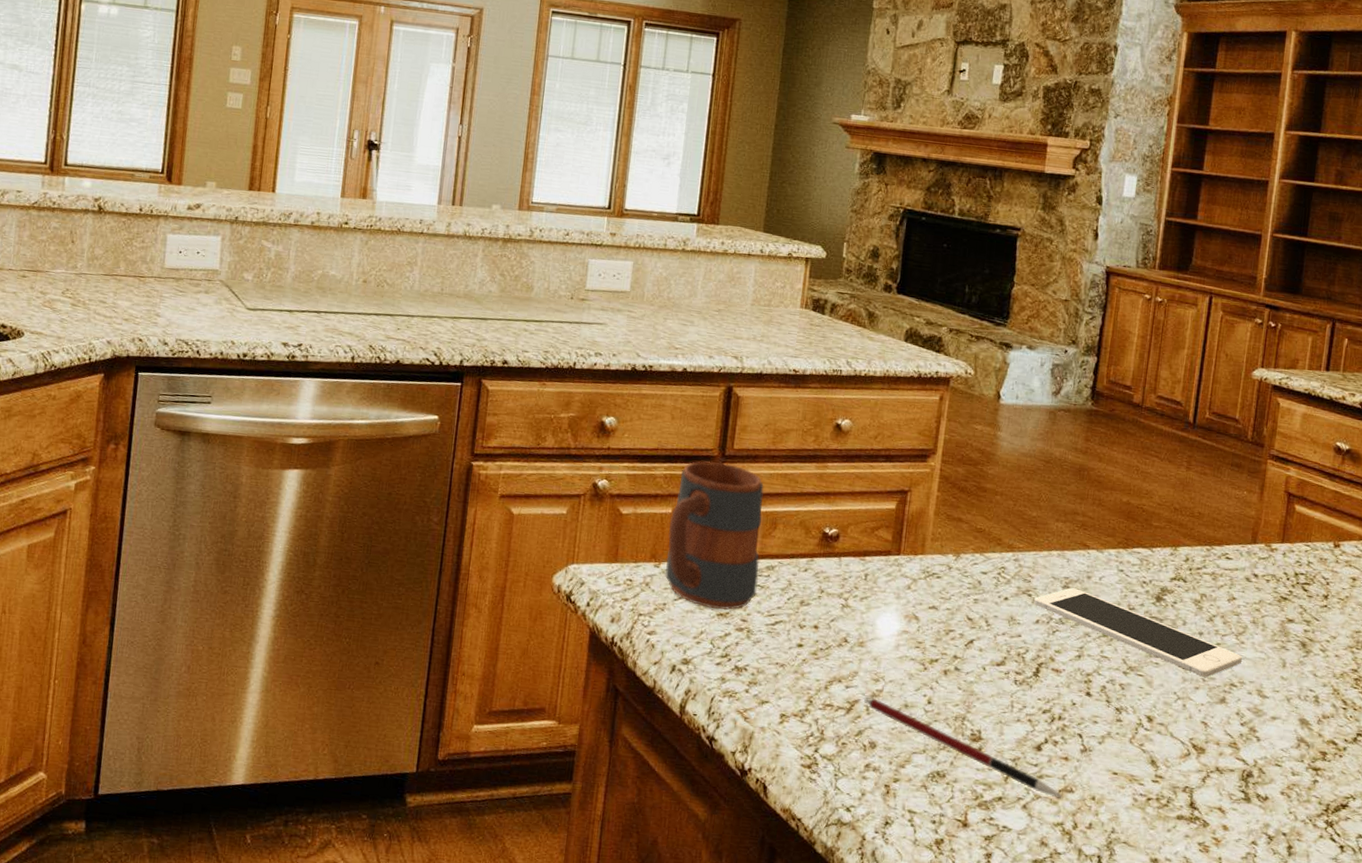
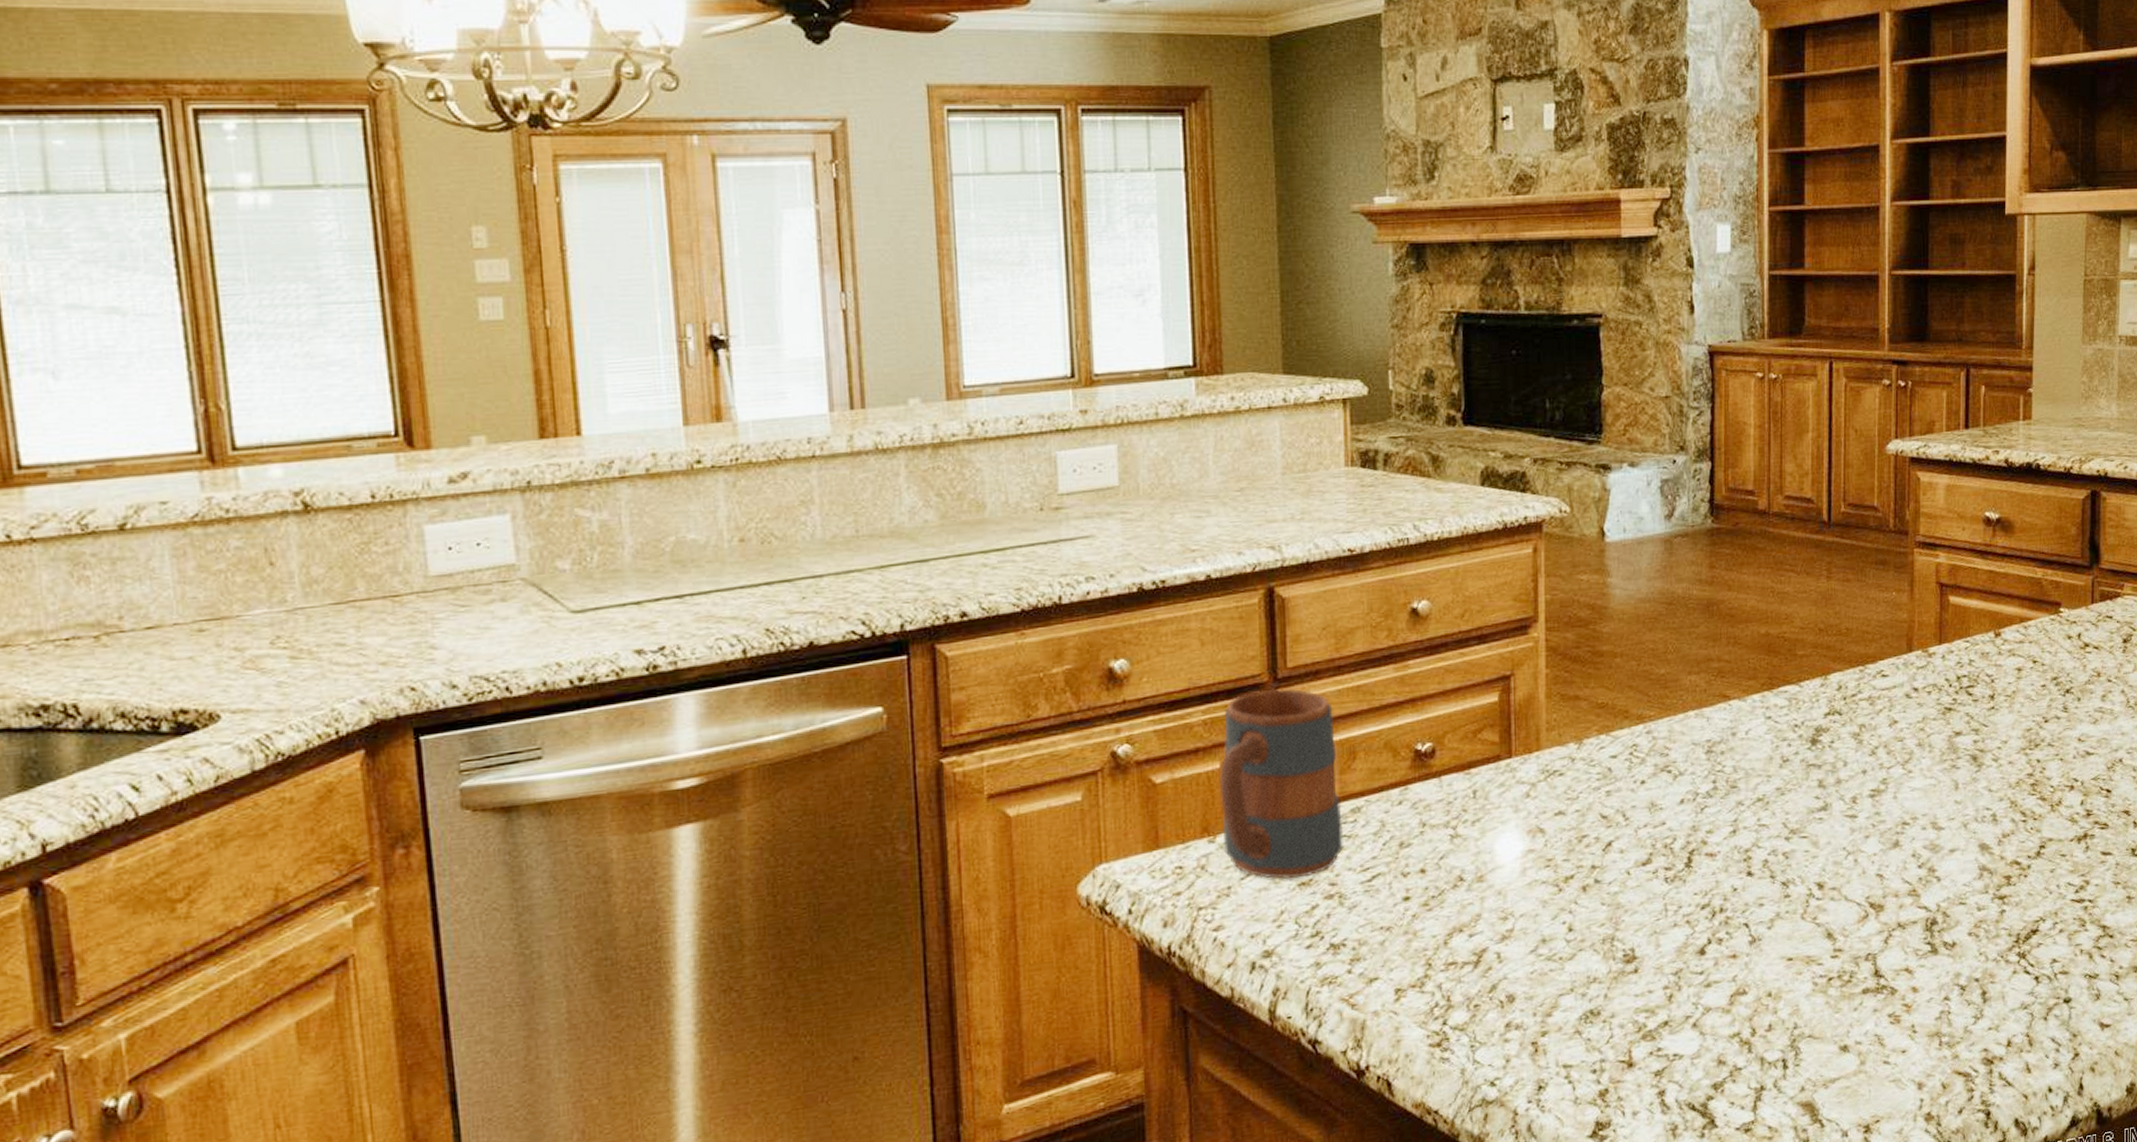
pen: present [864,696,1064,800] -> none [1493,941,1737,1006]
cell phone: present [1034,588,1242,677] -> none [1675,751,1911,823]

